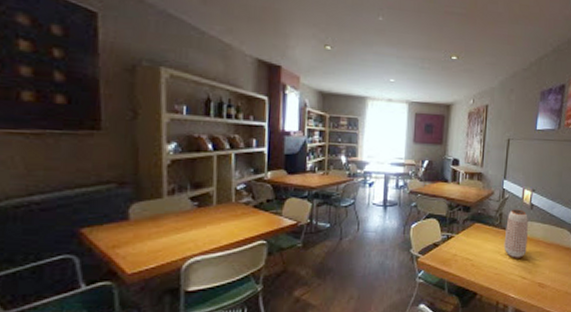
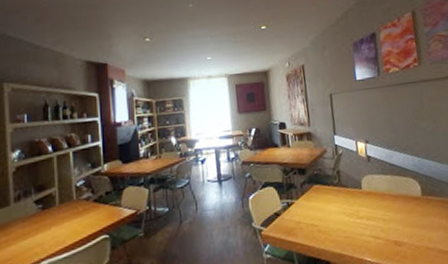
vase: present [504,209,528,258] -> none [345,163,374,217]

